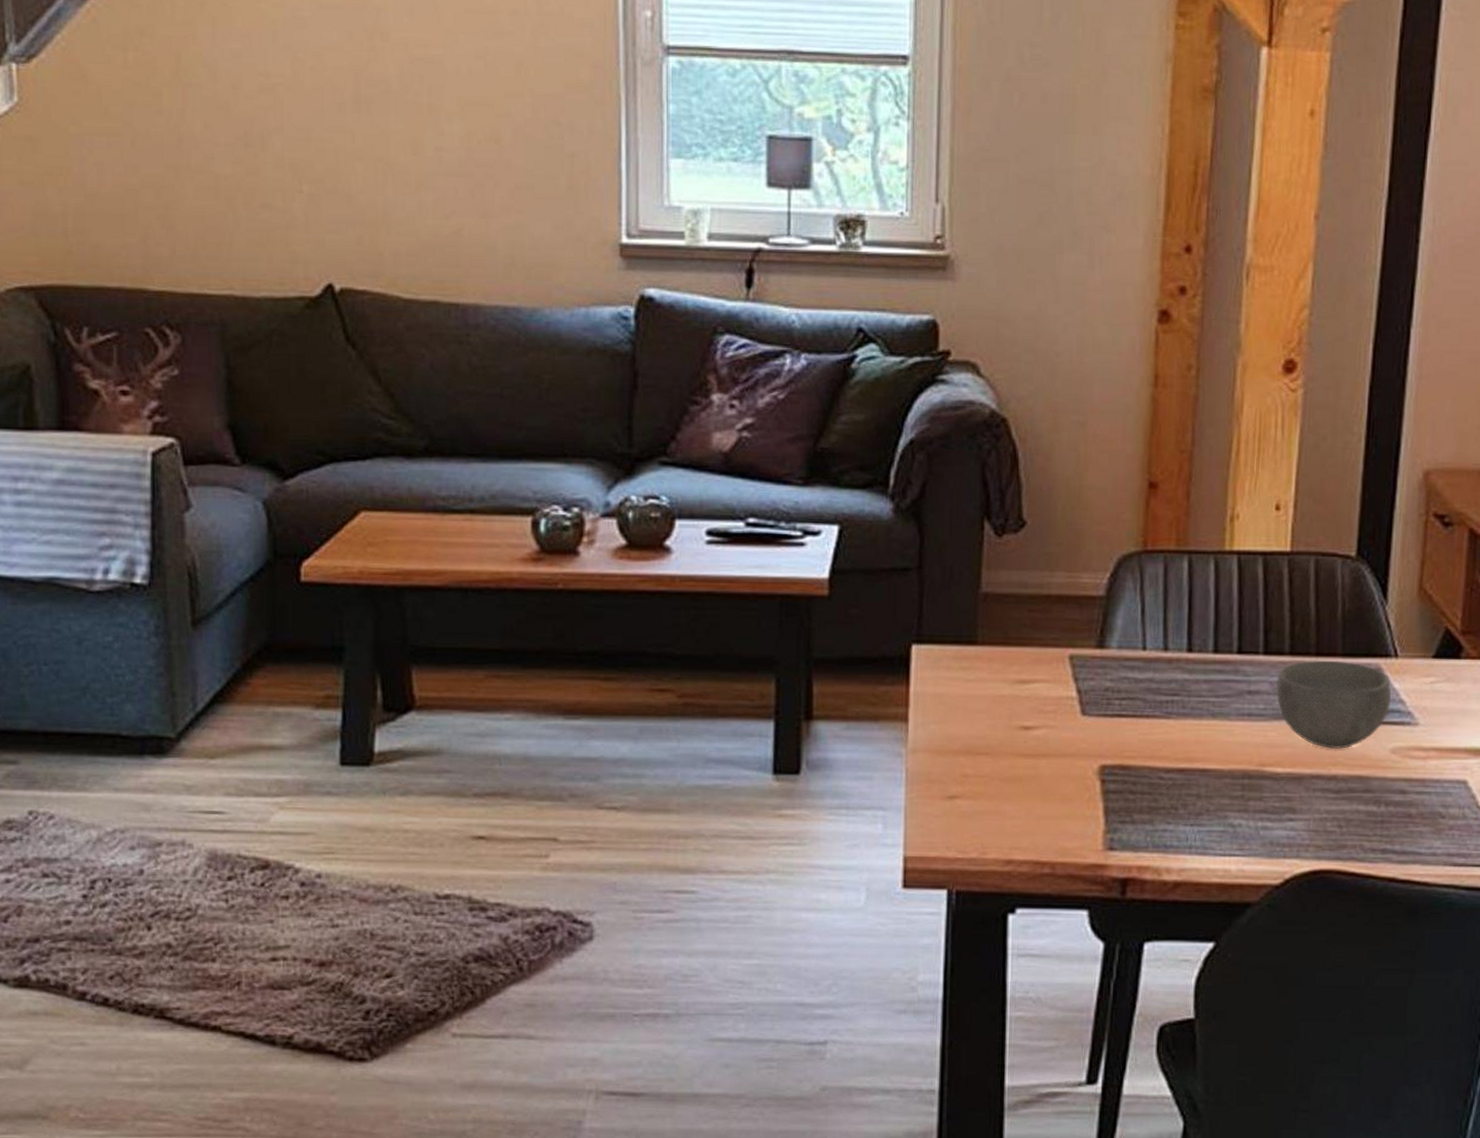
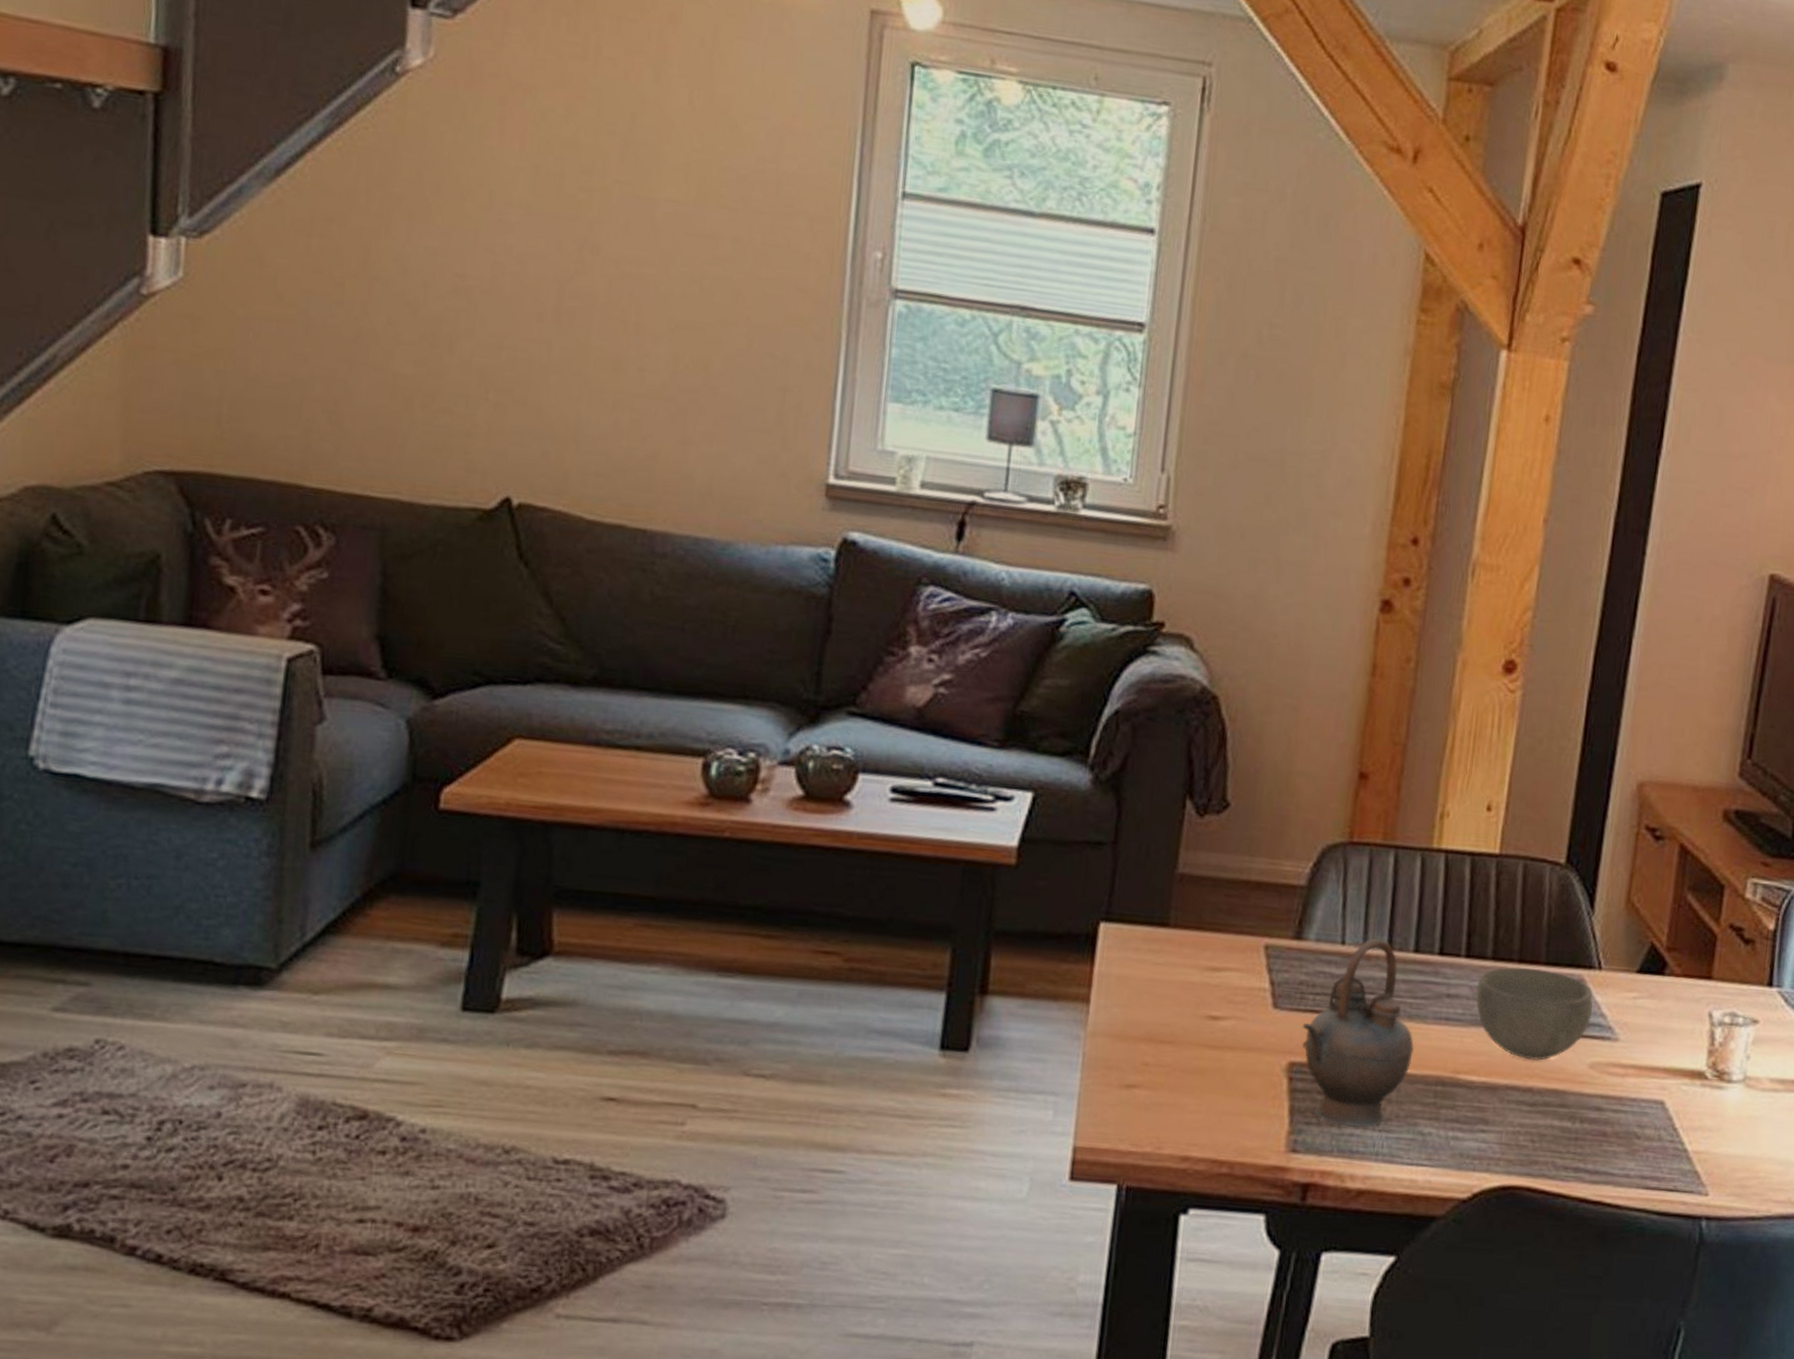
teapot: none [1110,641,1219,823] -> present [1301,938,1414,1127]

